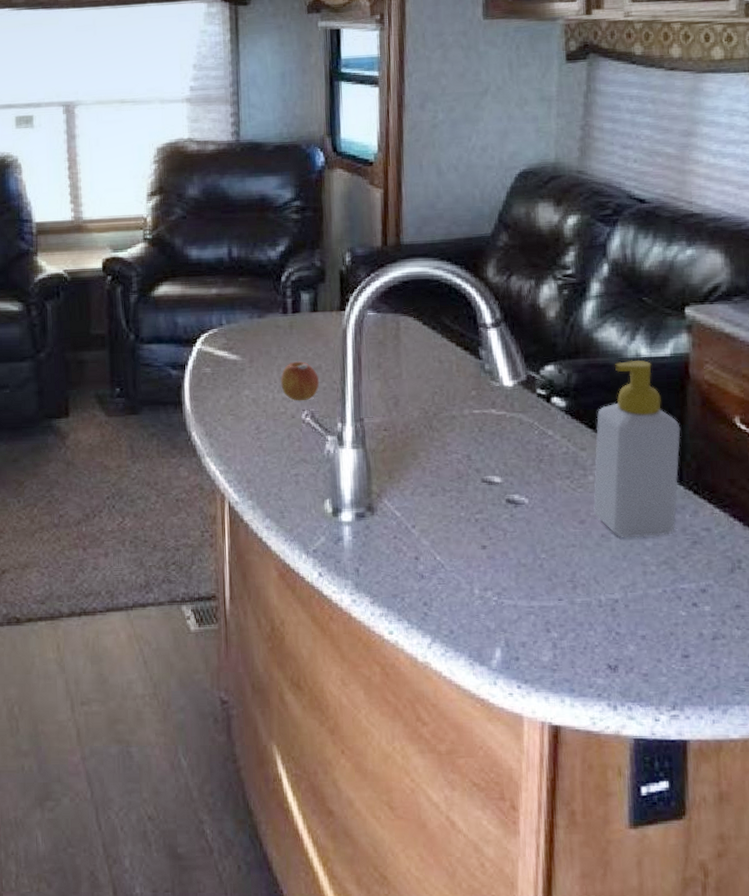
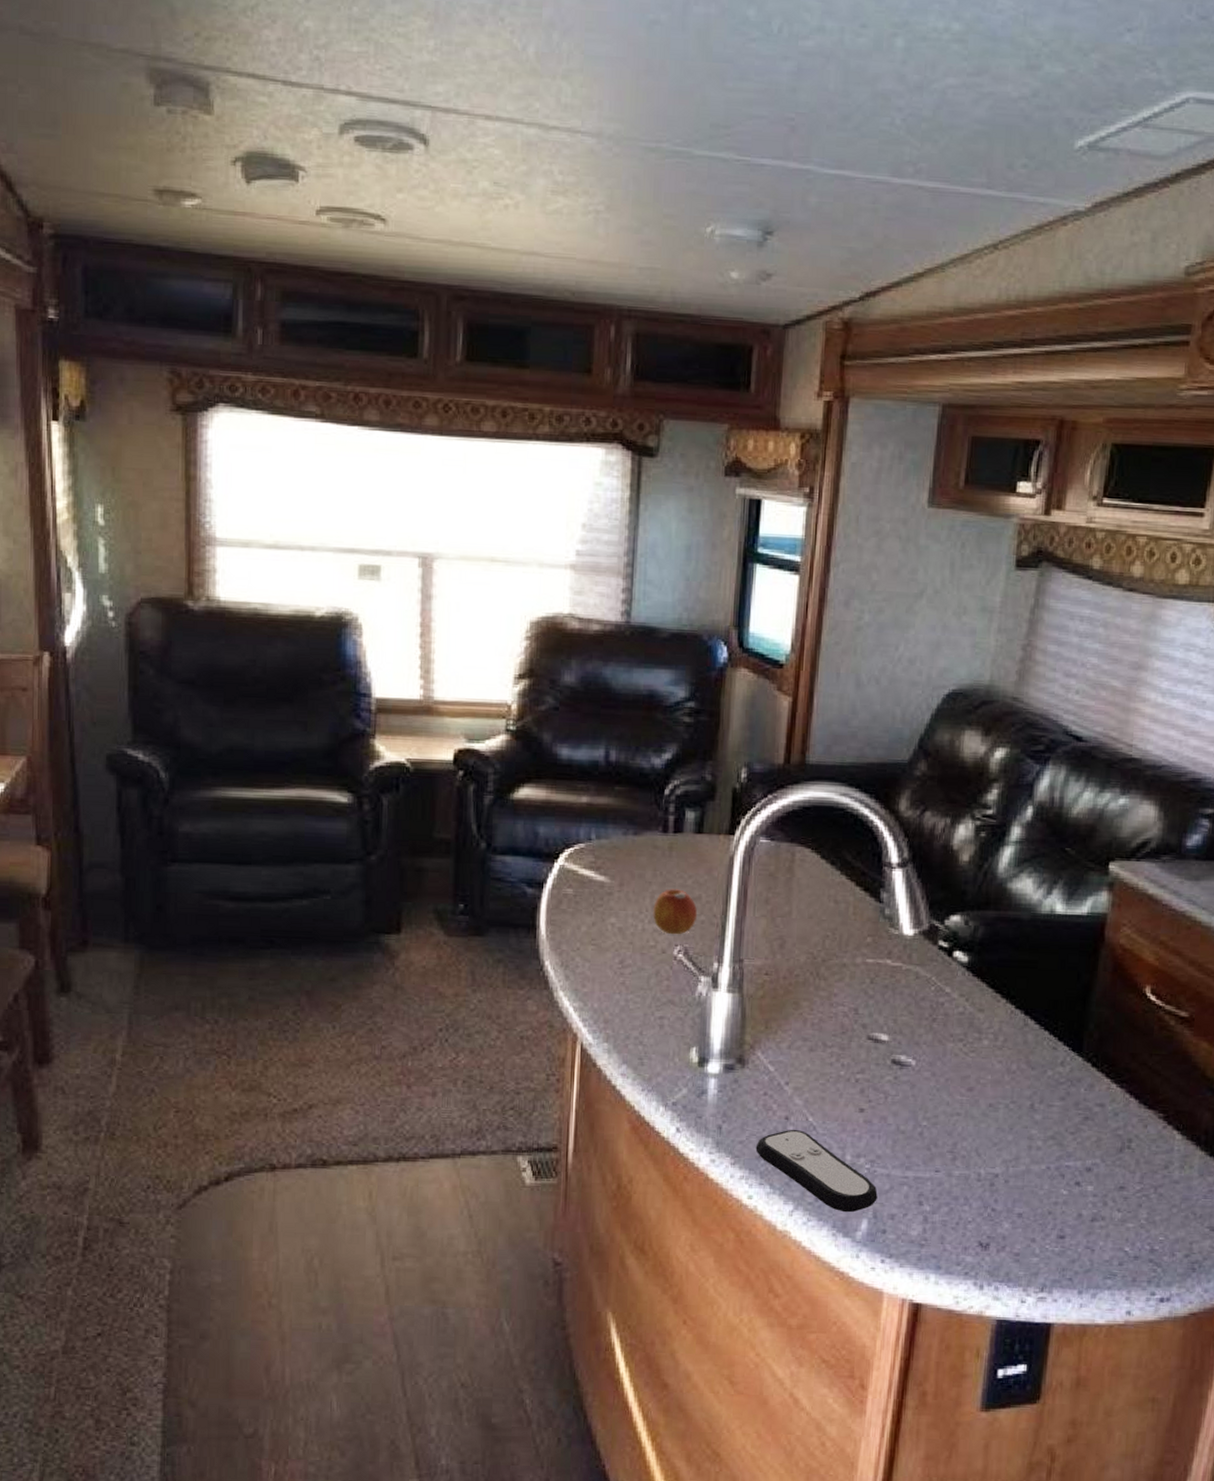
remote control: none [391,568,508,643] -> present [755,1129,878,1213]
soap bottle: present [593,360,681,538] -> none [984,916,1088,1110]

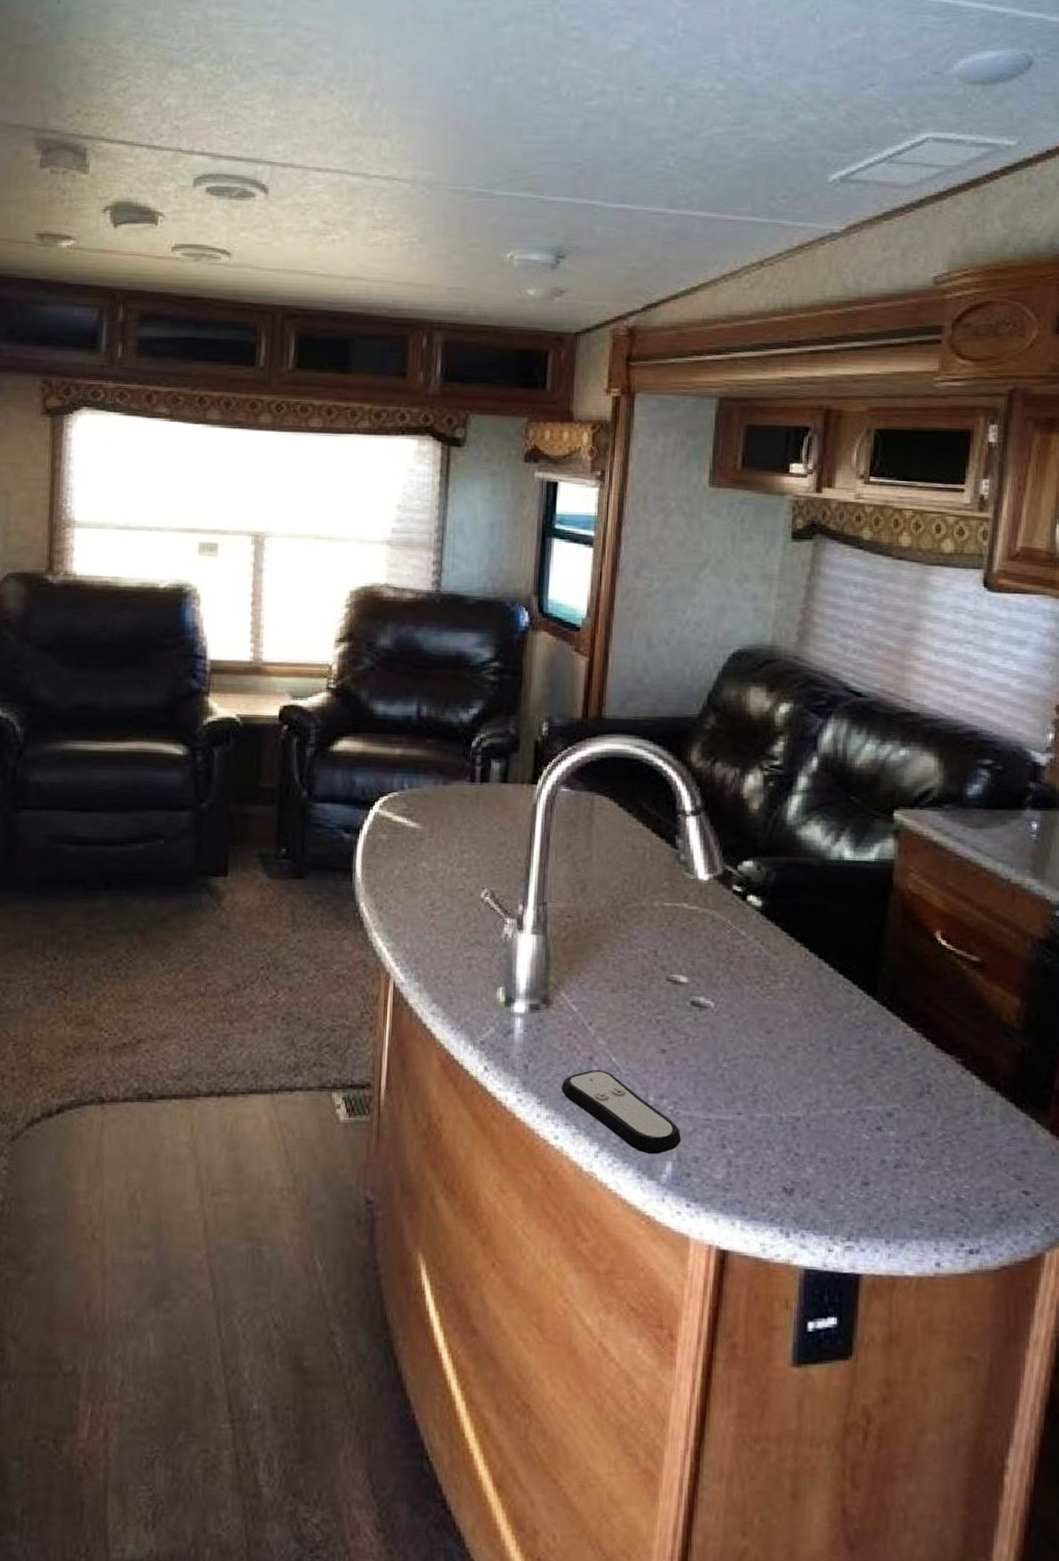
apple: present [653,889,698,935] -> none [461,835,503,879]

